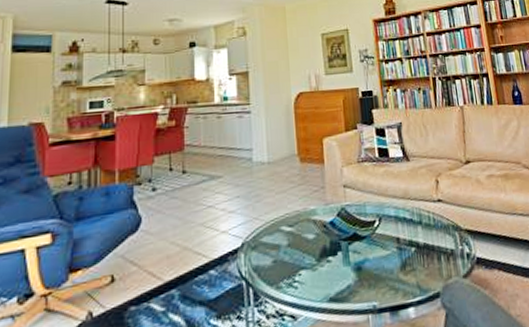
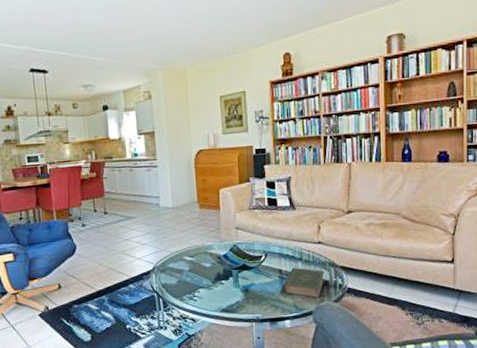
book: none [401,233,450,274] -> present [282,267,325,298]

